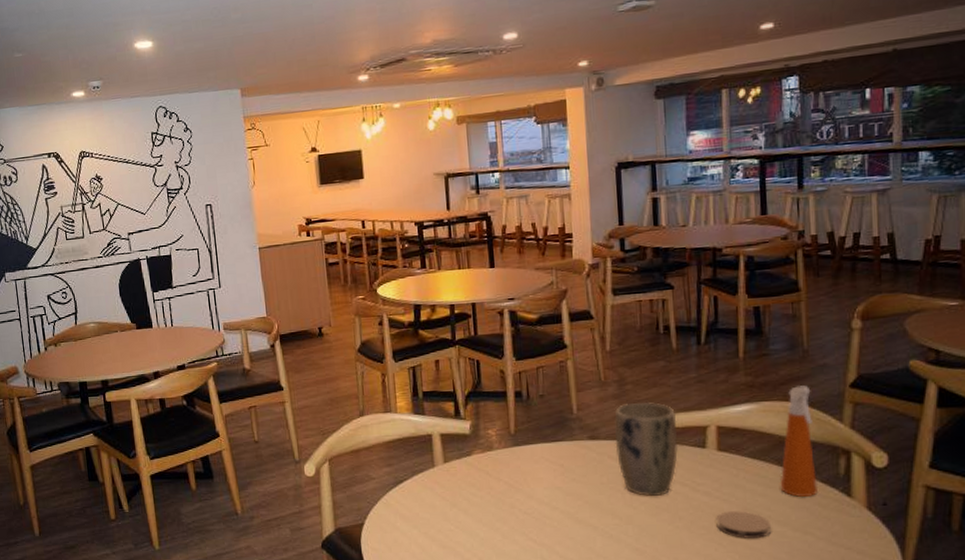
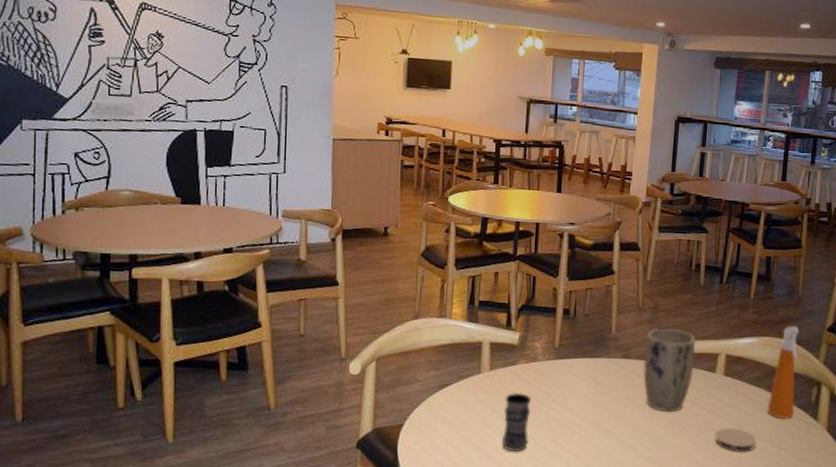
jar: none [464,484,497,548] -> present [502,392,532,452]

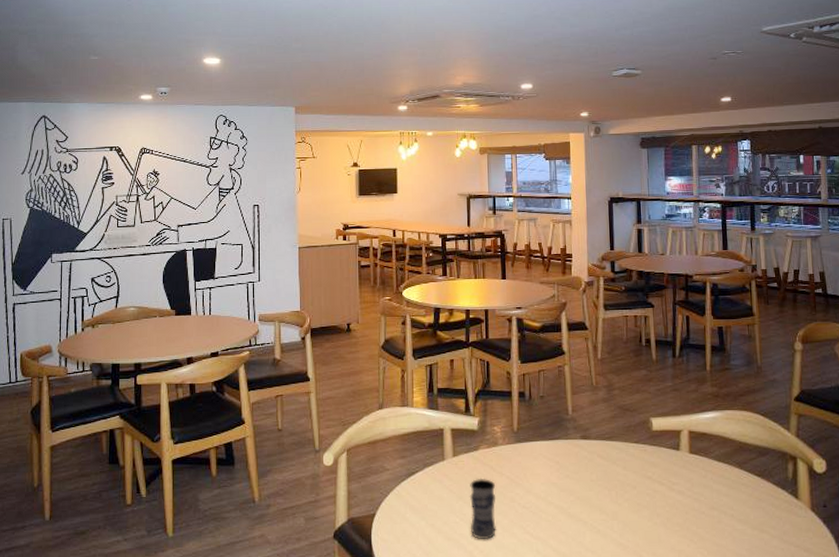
plant pot: present [643,328,696,412] -> none [603,406,657,493]
coaster: present [715,428,757,452] -> none [688,509,734,535]
spray bottle: present [767,326,800,418] -> none [740,397,772,498]

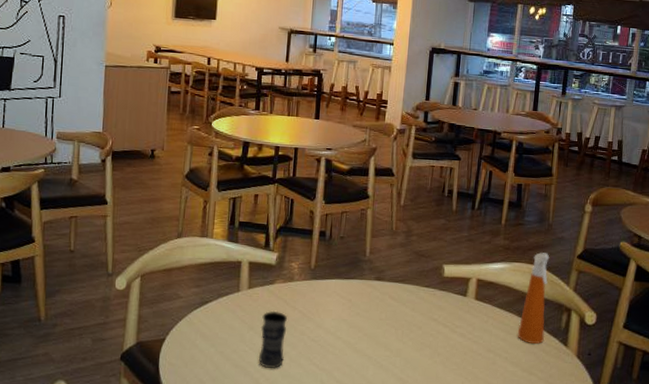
spray bottle: none [740,397,772,498] -> present [517,252,550,344]

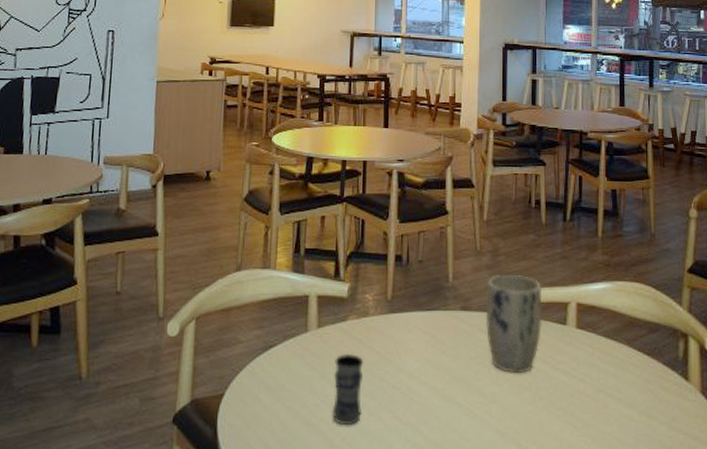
plant pot: none [396,252,448,334] -> present [485,274,543,373]
spray bottle: present [517,252,550,344] -> none [629,268,662,379]

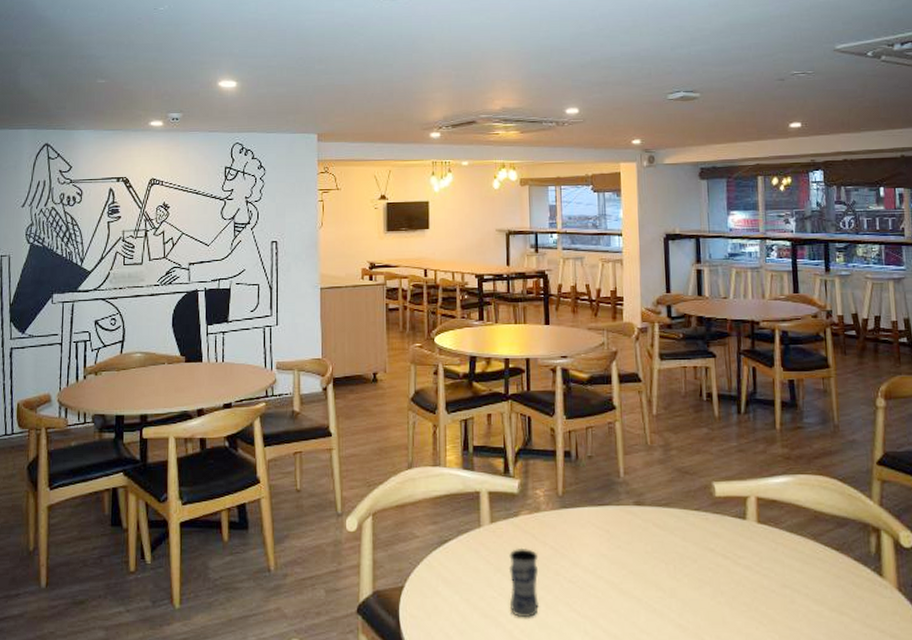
plant pot: present [485,274,543,373] -> none [659,468,721,568]

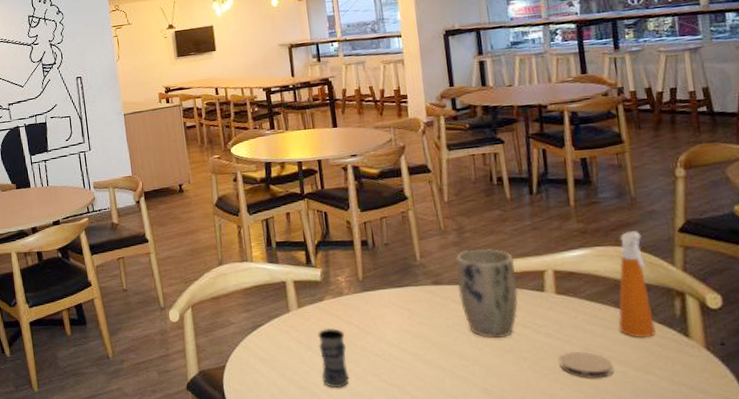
plant pot: none [659,468,721,568] -> present [456,248,519,338]
coaster: none [756,587,809,617] -> present [559,351,613,378]
spray bottle: none [816,460,852,575] -> present [618,231,657,338]

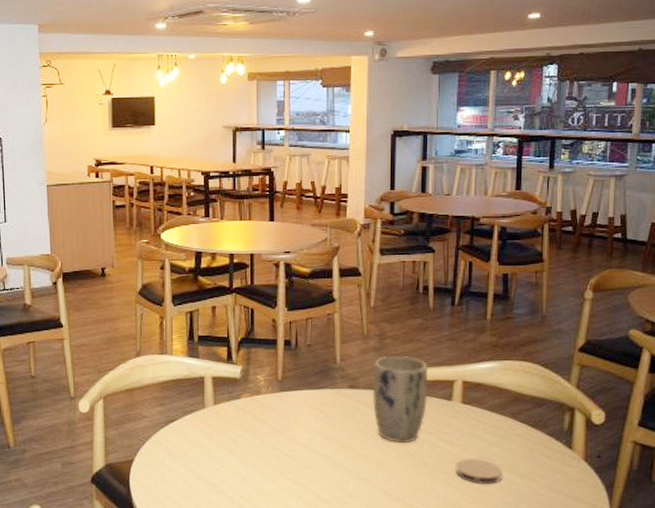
jar: present [318,328,350,388] -> none [230,426,258,486]
spray bottle: present [618,231,657,338] -> none [513,348,546,448]

